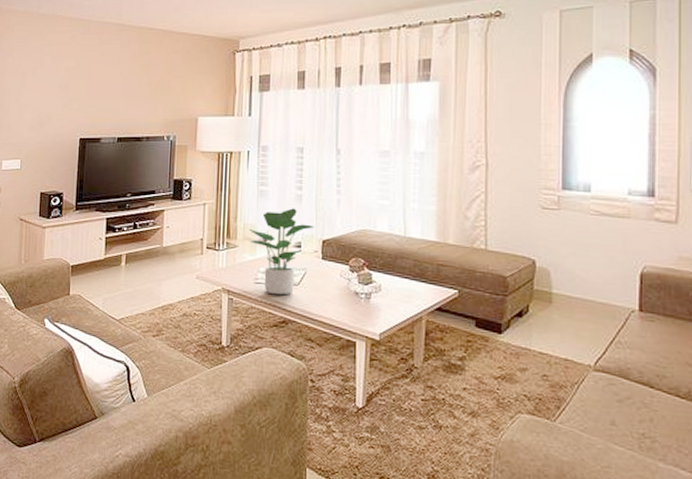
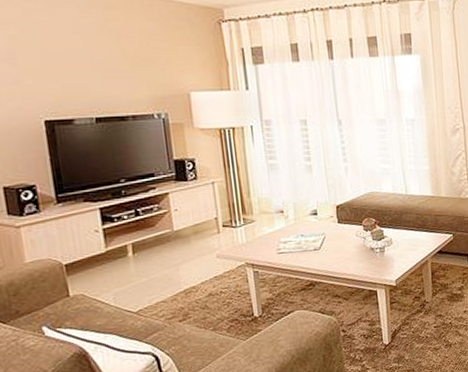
potted plant: present [249,208,315,295] -> none [264,179,328,262]

